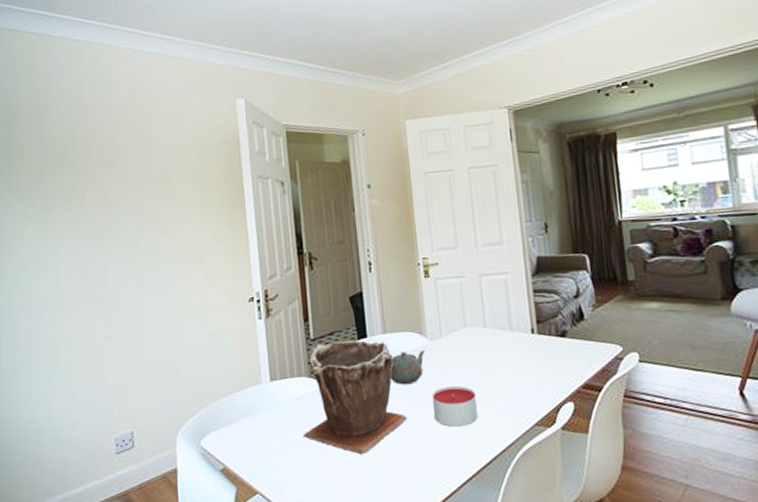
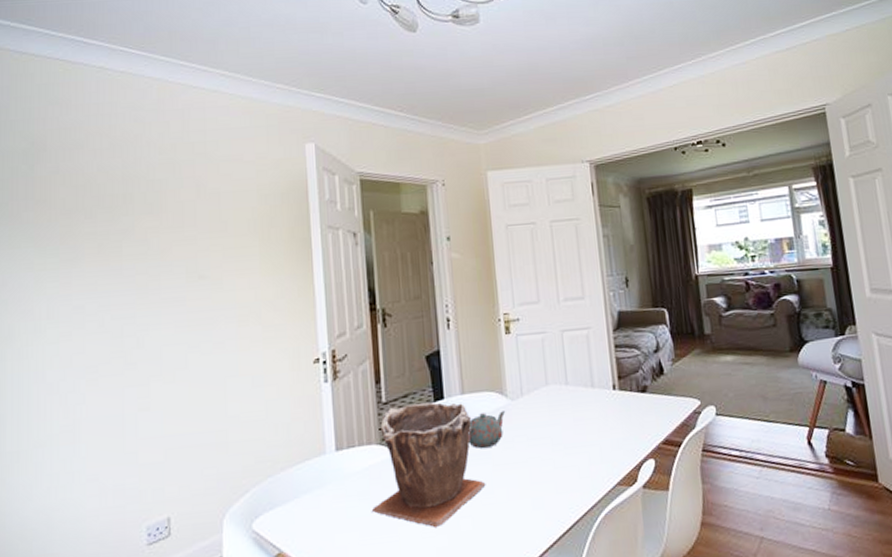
candle: present [432,385,479,427] -> none [512,447,560,492]

